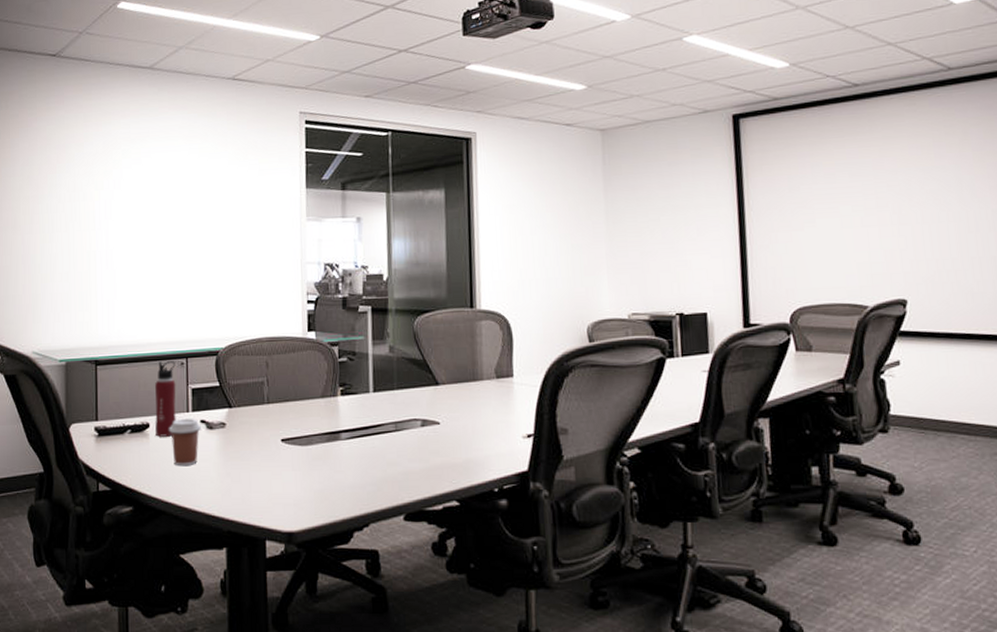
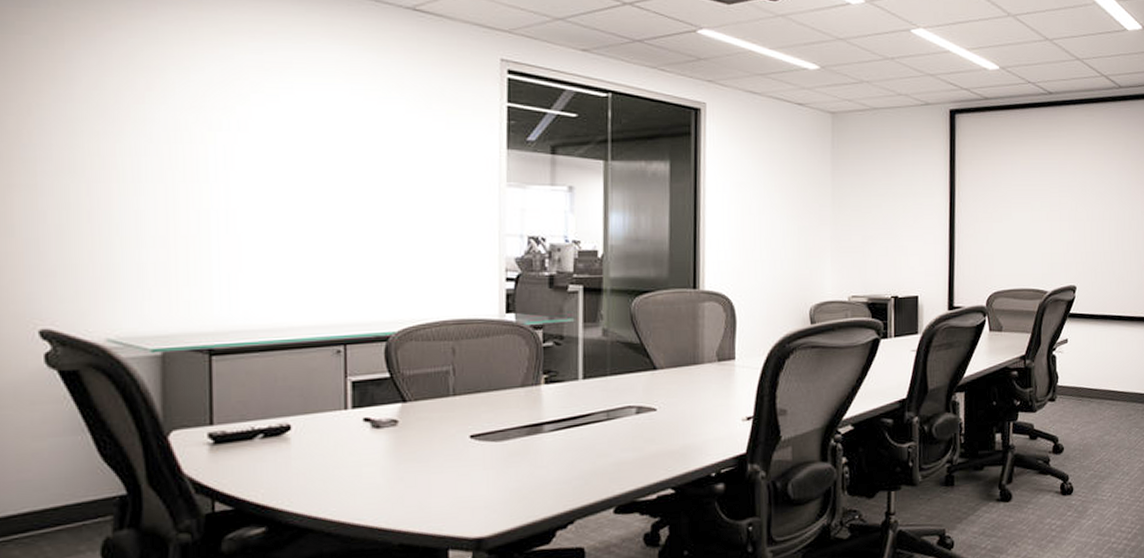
water bottle: present [155,361,176,437] -> none [299,349,330,441]
coffee cup: present [169,418,201,467] -> none [319,416,364,474]

